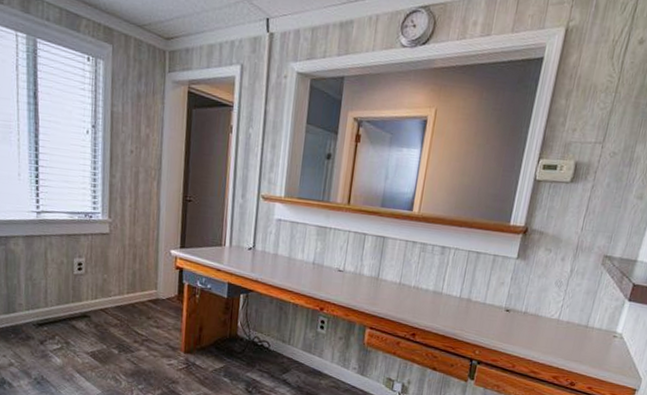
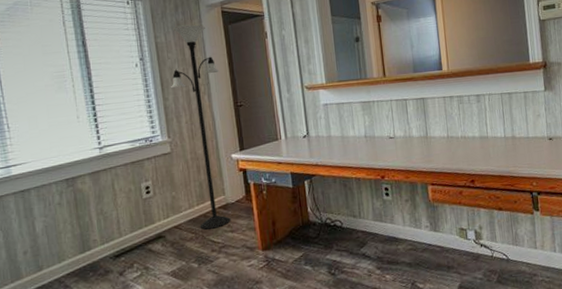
floor lamp: none [120,97,173,321] -> present [171,24,231,230]

